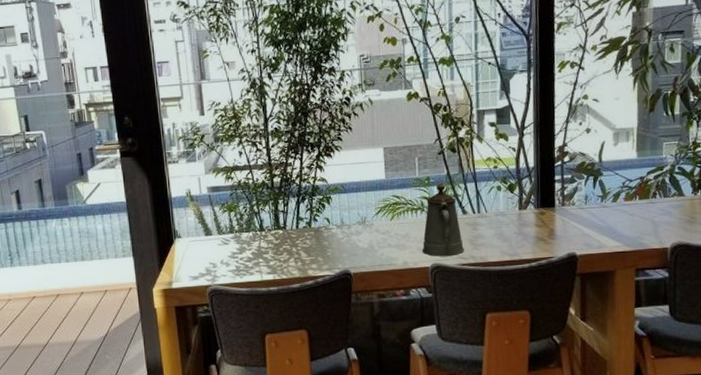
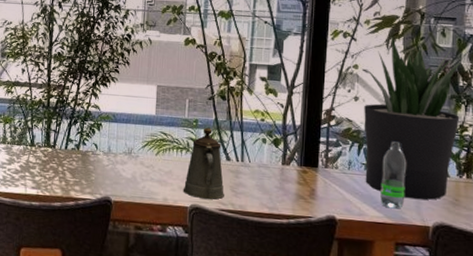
planter: none [596,59,692,223] -> present [364,36,460,200]
bottle: none [618,168,643,236] -> present [380,141,407,209]

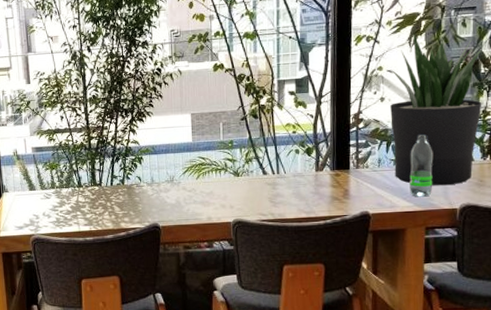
coffee pot: present [183,127,224,200] -> none [225,146,264,213]

